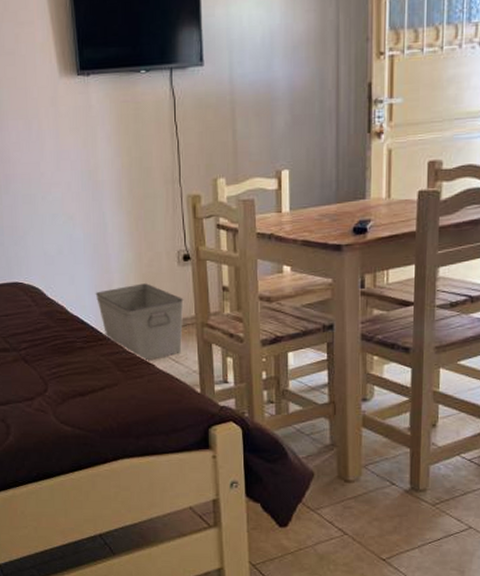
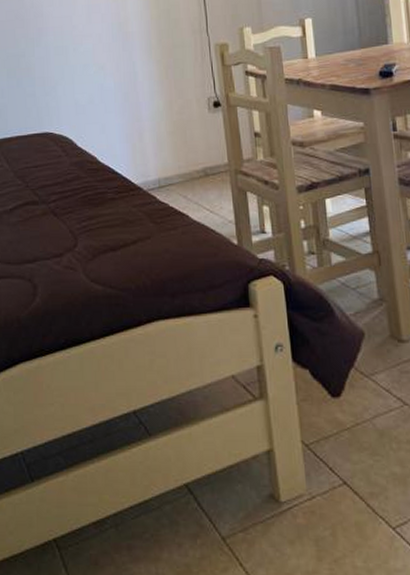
storage bin: present [95,283,184,361] -> none [126,131,216,211]

